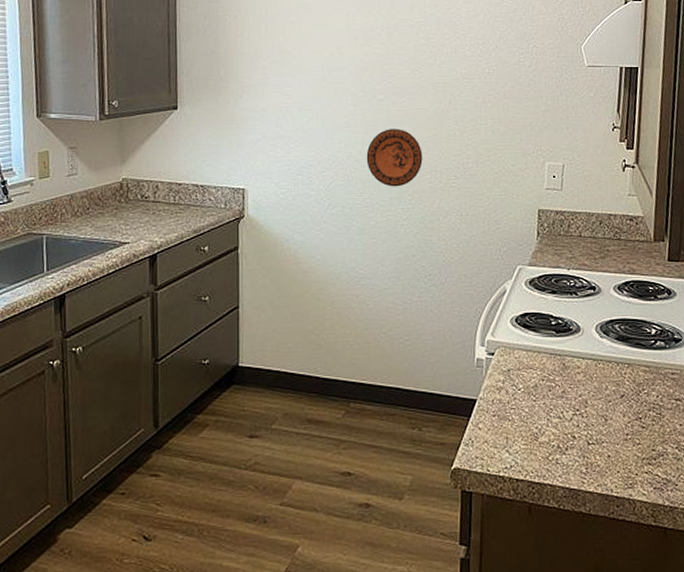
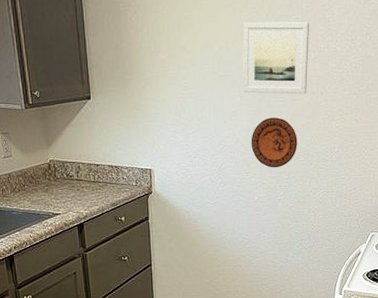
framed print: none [357,26,434,103] -> present [243,22,309,94]

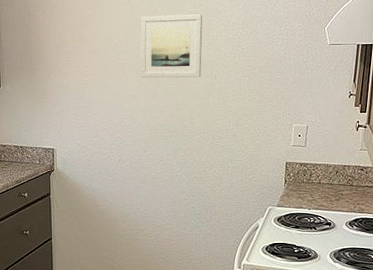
decorative plate: present [251,117,297,168] -> none [148,99,193,146]

